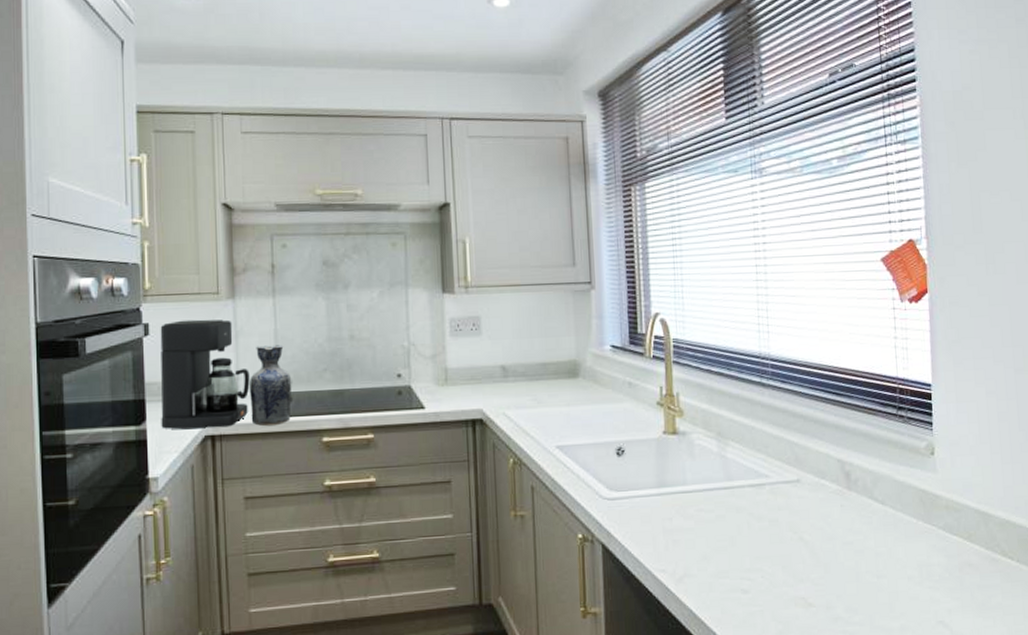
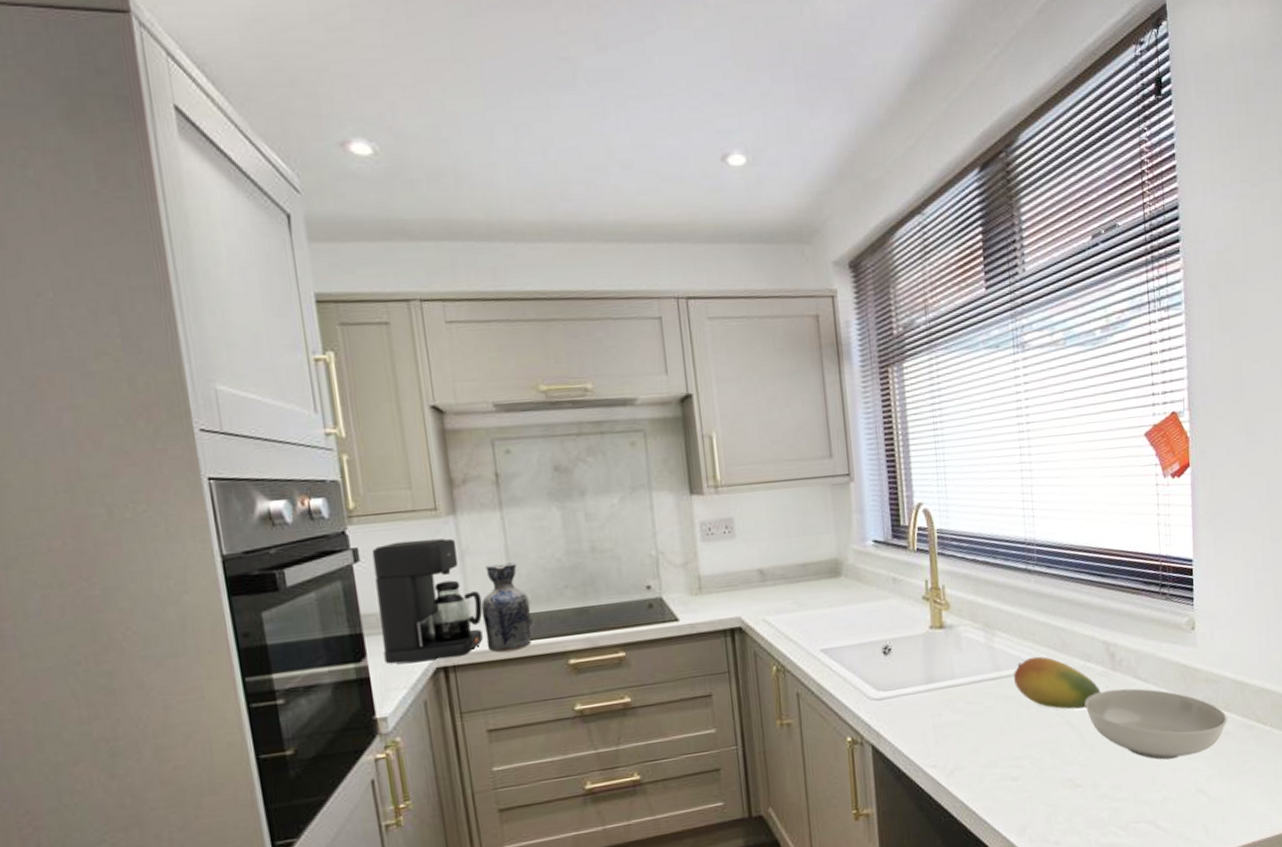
fruit: none [745,469,836,527] -> present [1013,656,1101,710]
bowl: none [818,509,971,586] -> present [1084,688,1228,760]

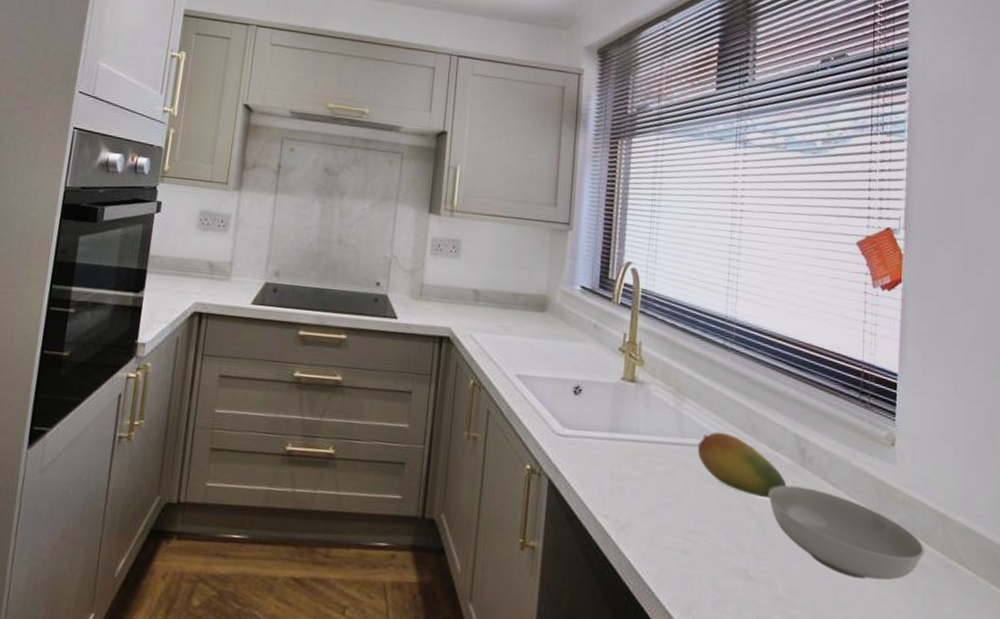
coffee maker: present [372,538,483,664] -> none [156,203,243,308]
ceramic jug: present [481,562,532,654] -> none [237,236,280,313]

